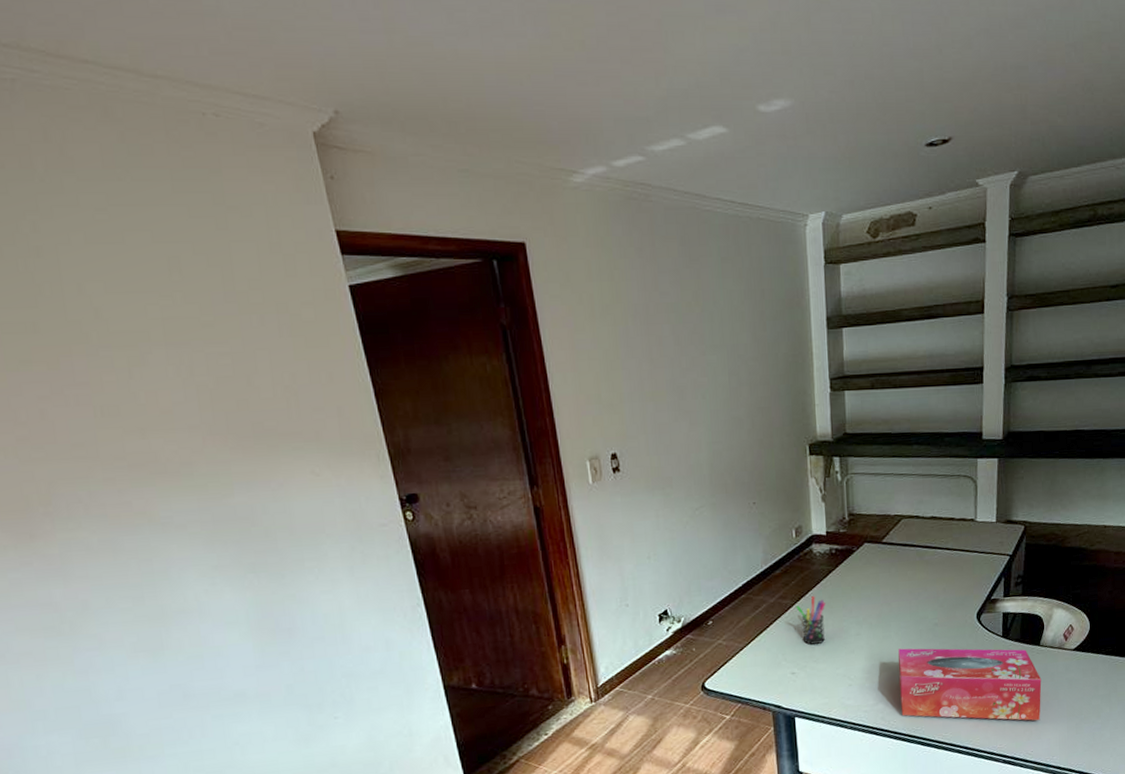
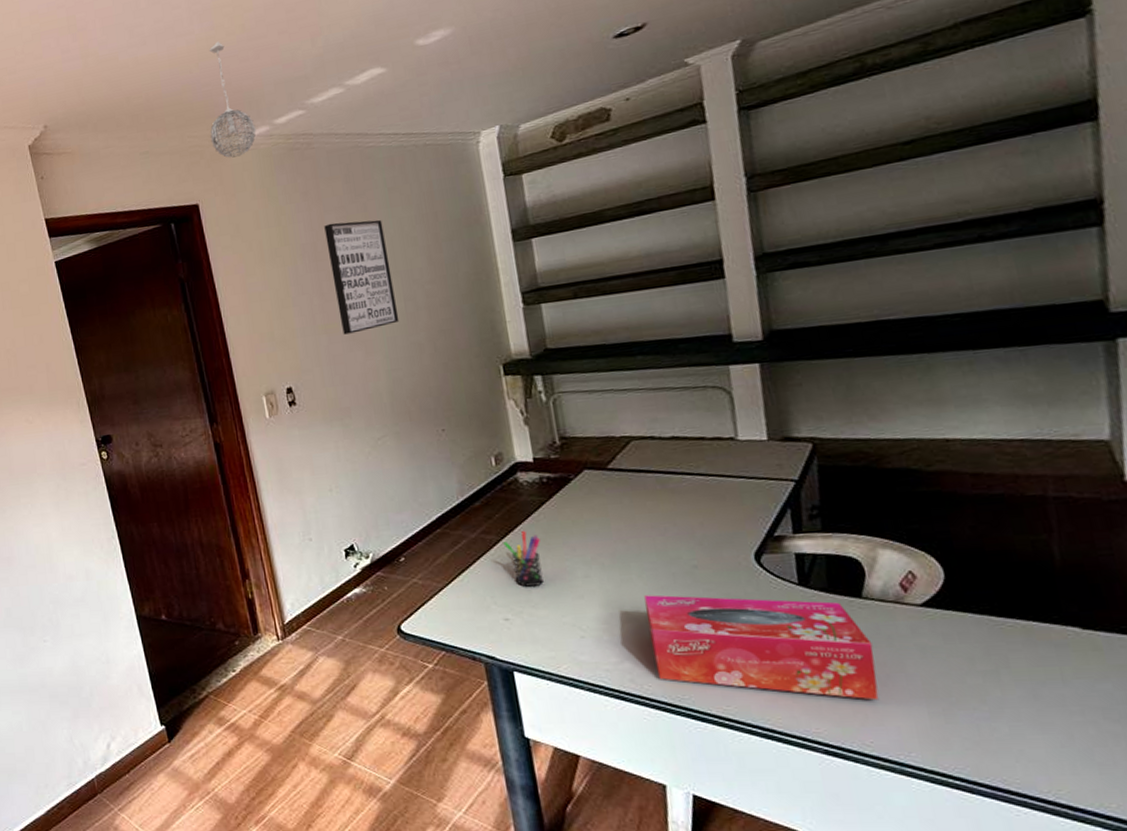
pendant light: none [541,54,592,196] -> present [209,41,256,158]
wall art: none [657,286,723,404] -> present [324,219,400,335]

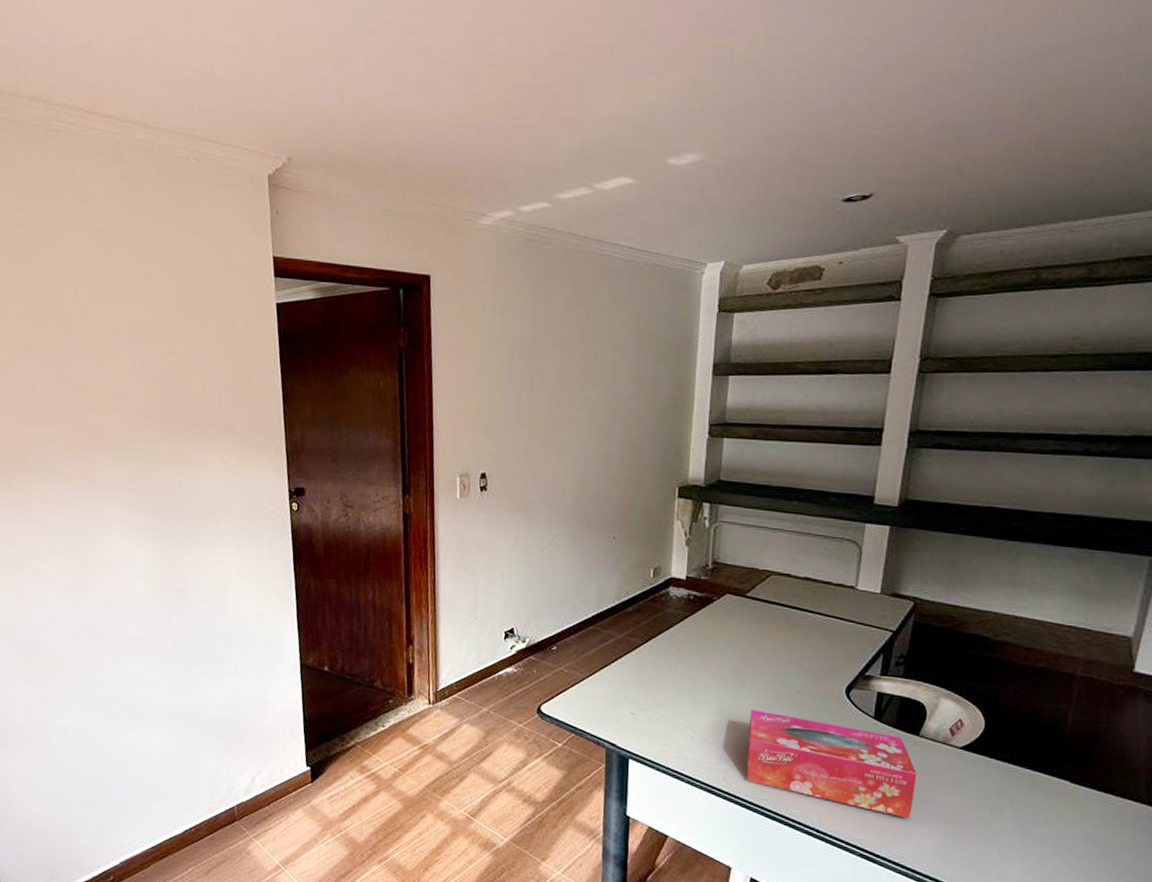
pendant light: present [209,41,256,158] -> none [454,111,500,236]
wall art: present [324,219,400,335] -> none [543,322,601,433]
pen holder: present [503,530,544,587] -> none [644,638,676,689]

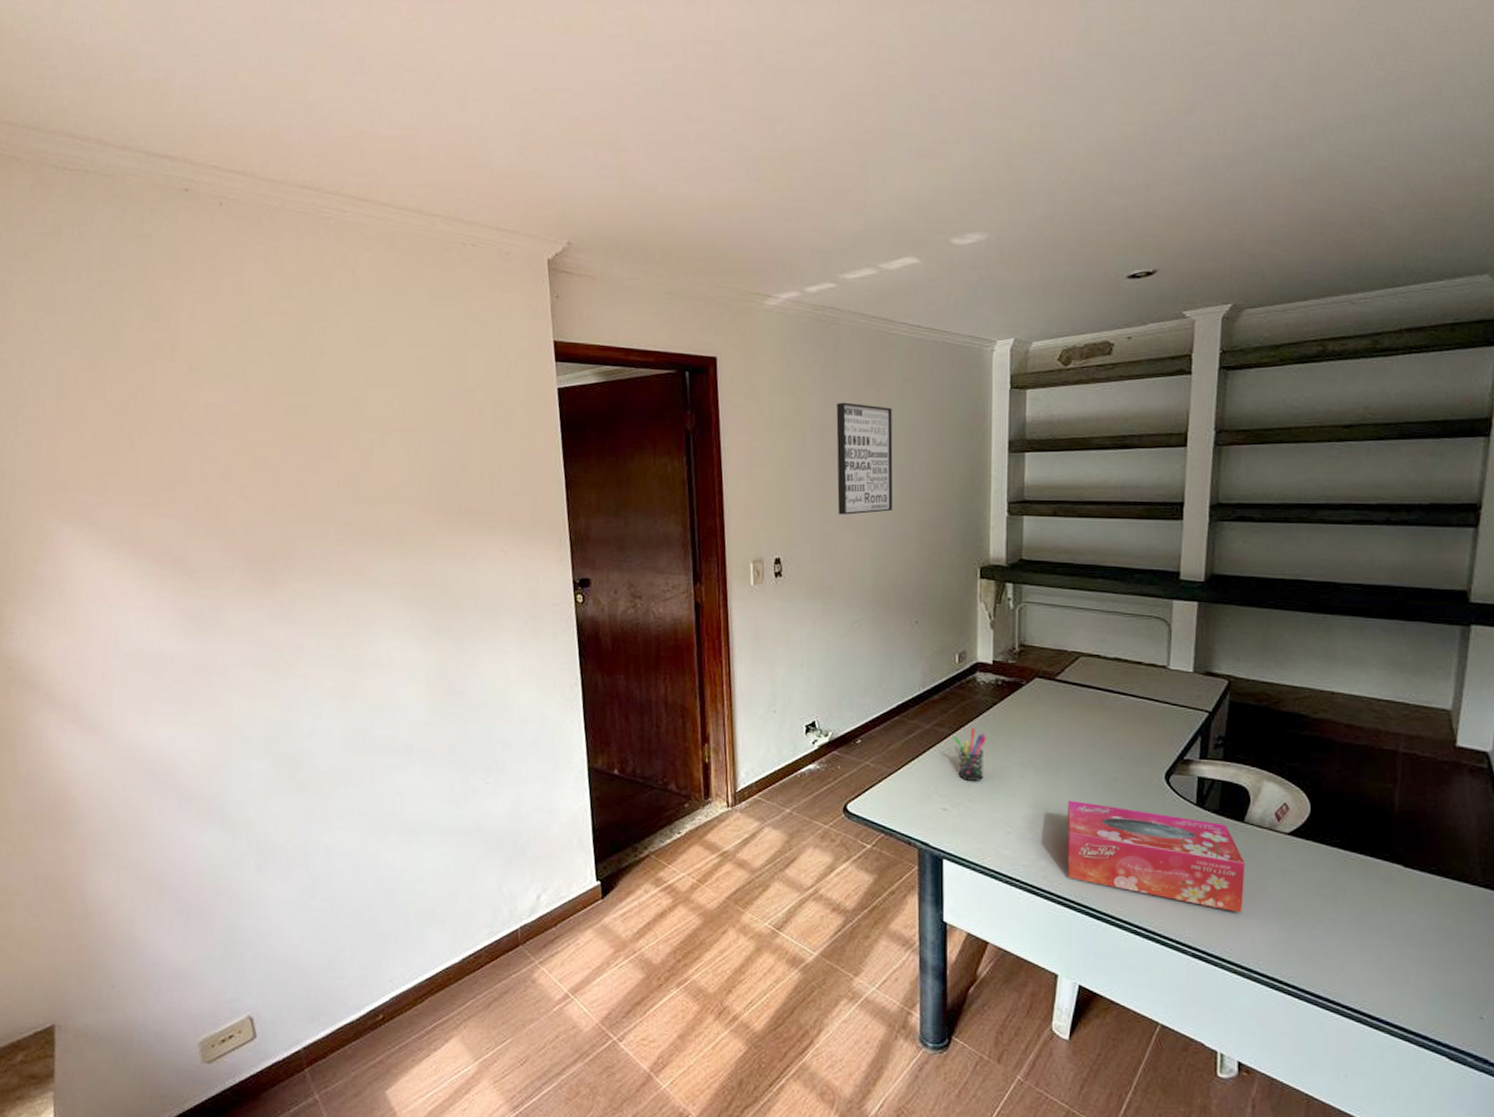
wall art: none [543,322,601,433] -> present [836,402,893,515]
pen holder: none [644,638,676,689] -> present [953,727,986,781]

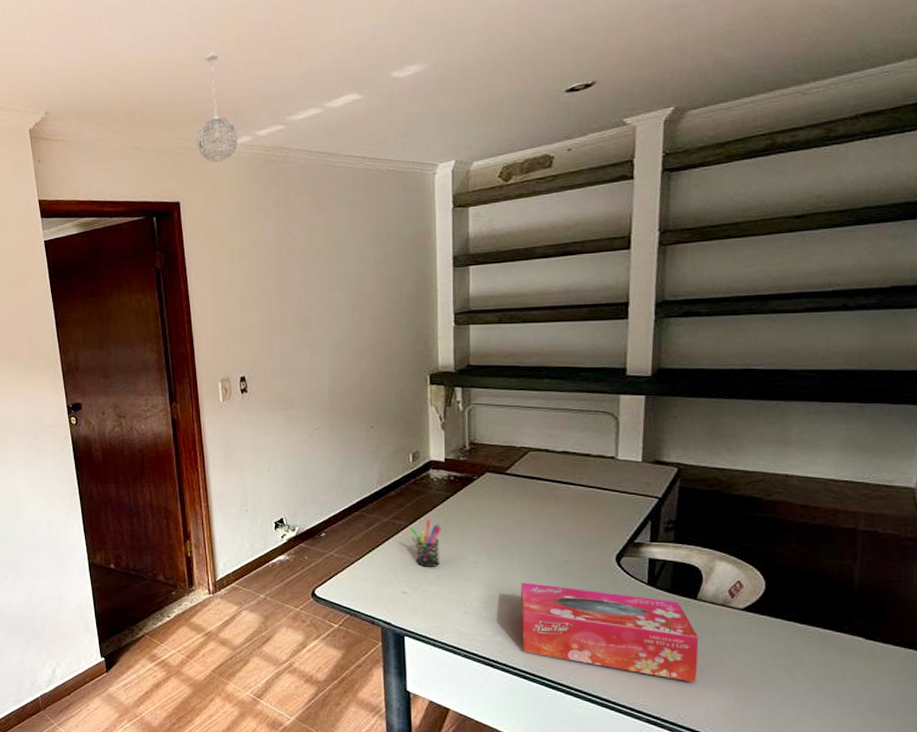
pendant light: none [739,195,786,317] -> present [197,51,239,163]
wall art: present [836,402,893,515] -> none [290,232,346,334]

